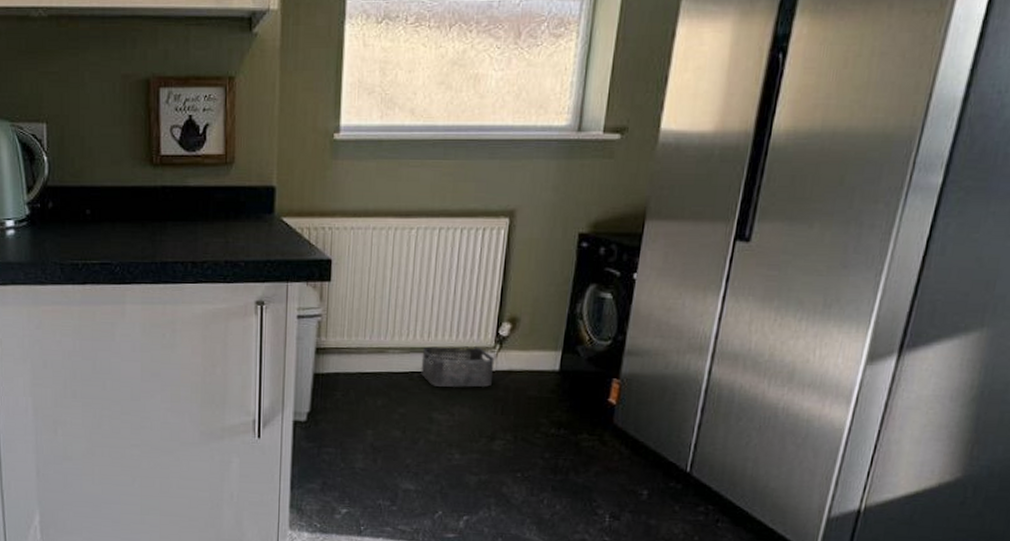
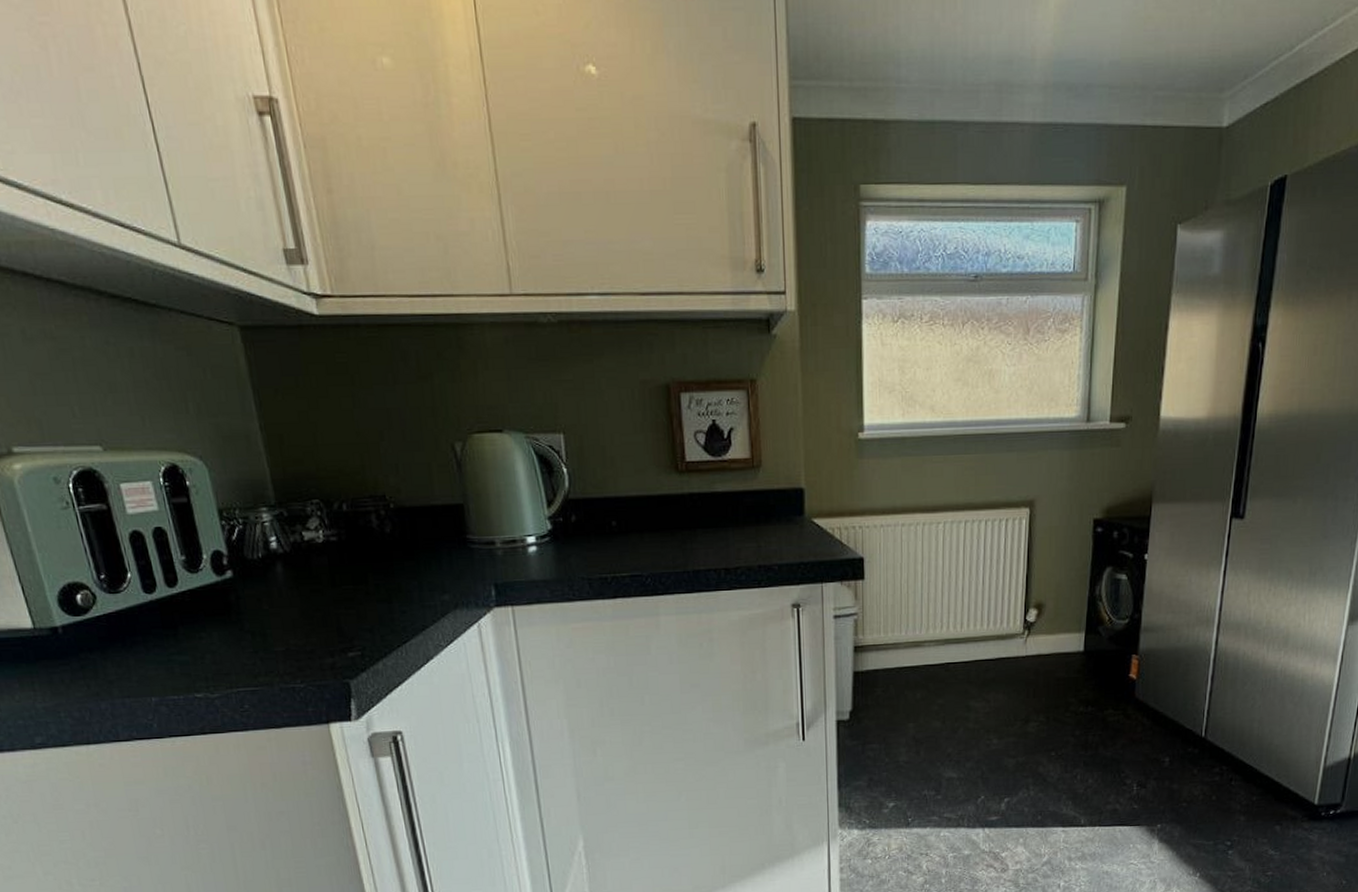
storage bin: present [421,346,495,387] -> none [956,634,1024,675]

